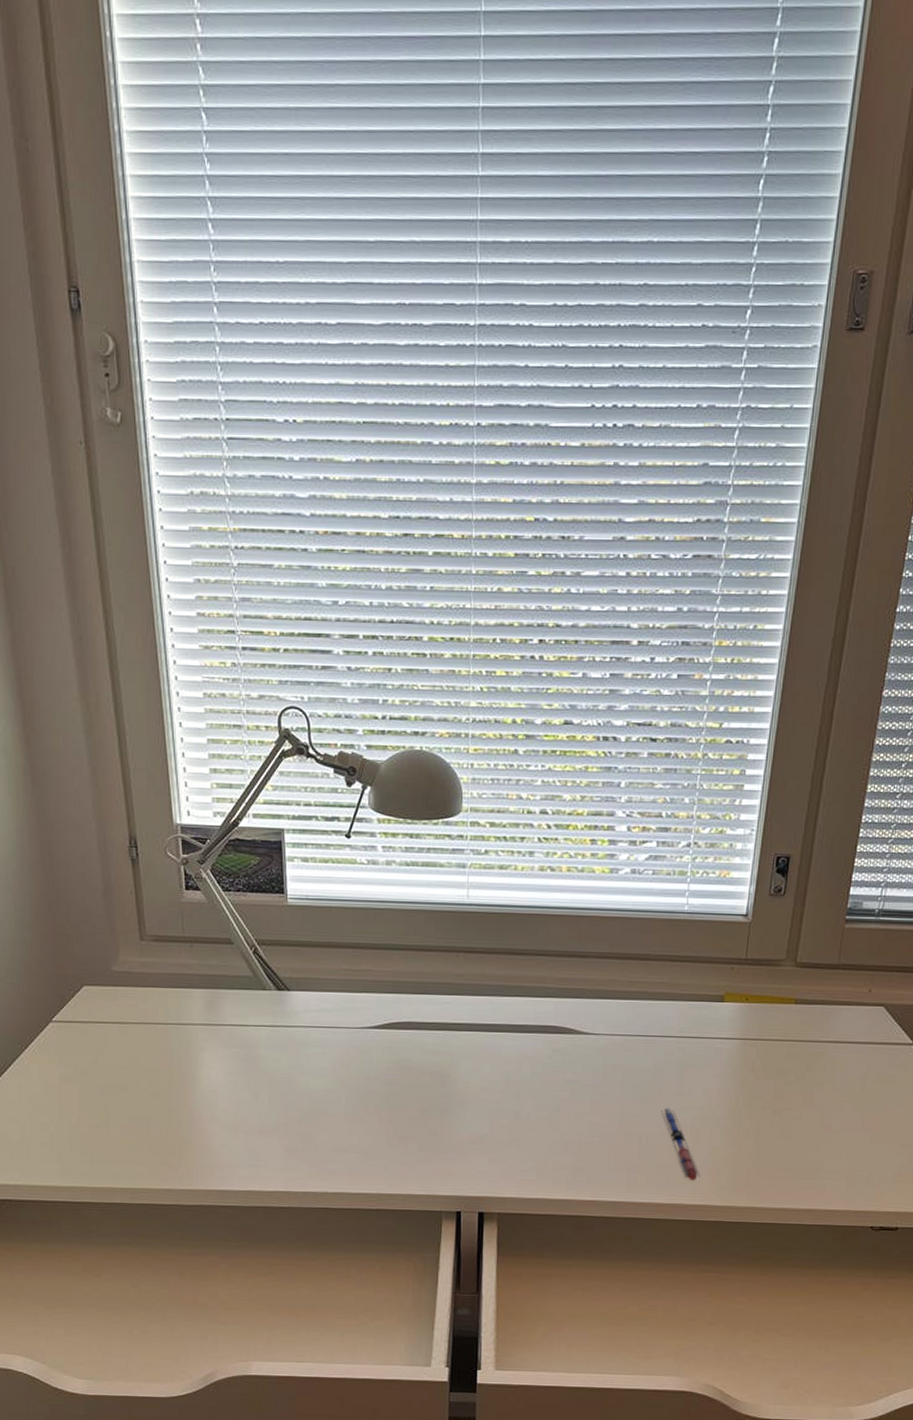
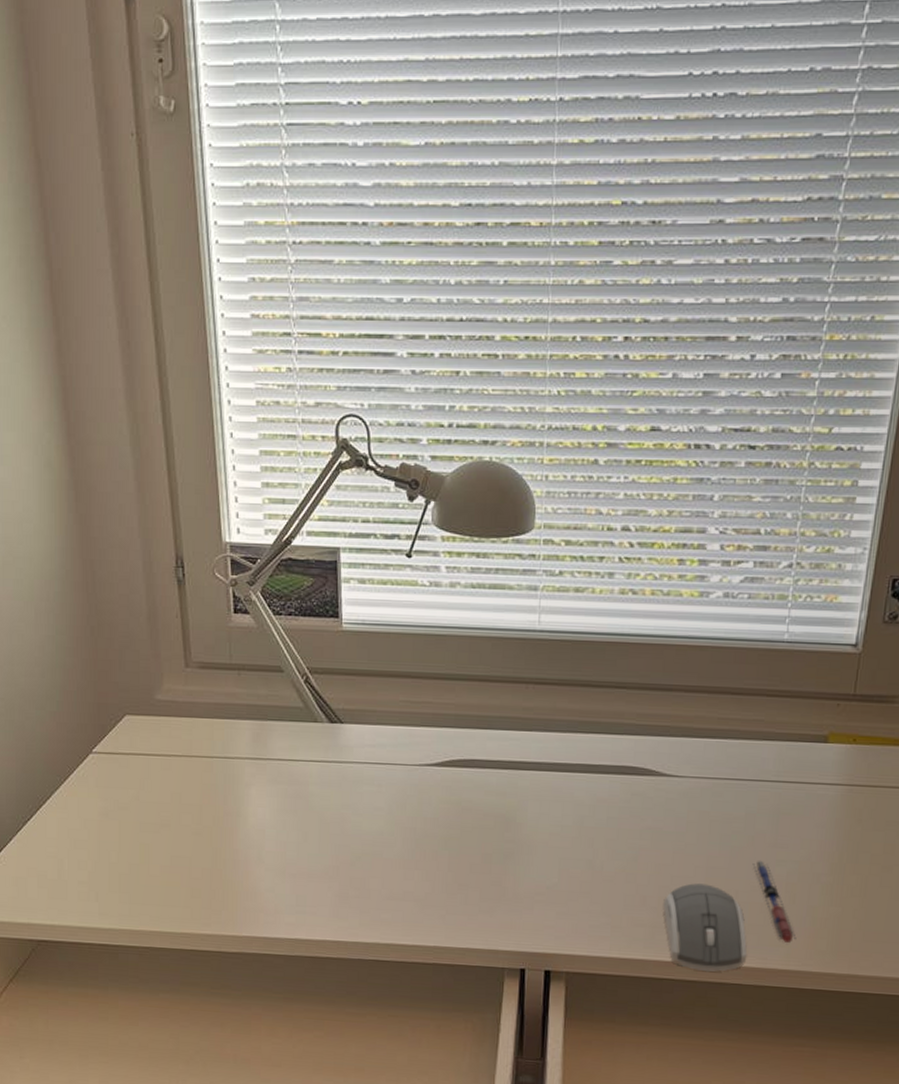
computer mouse: none [583,1130,658,1208] -> present [663,883,748,972]

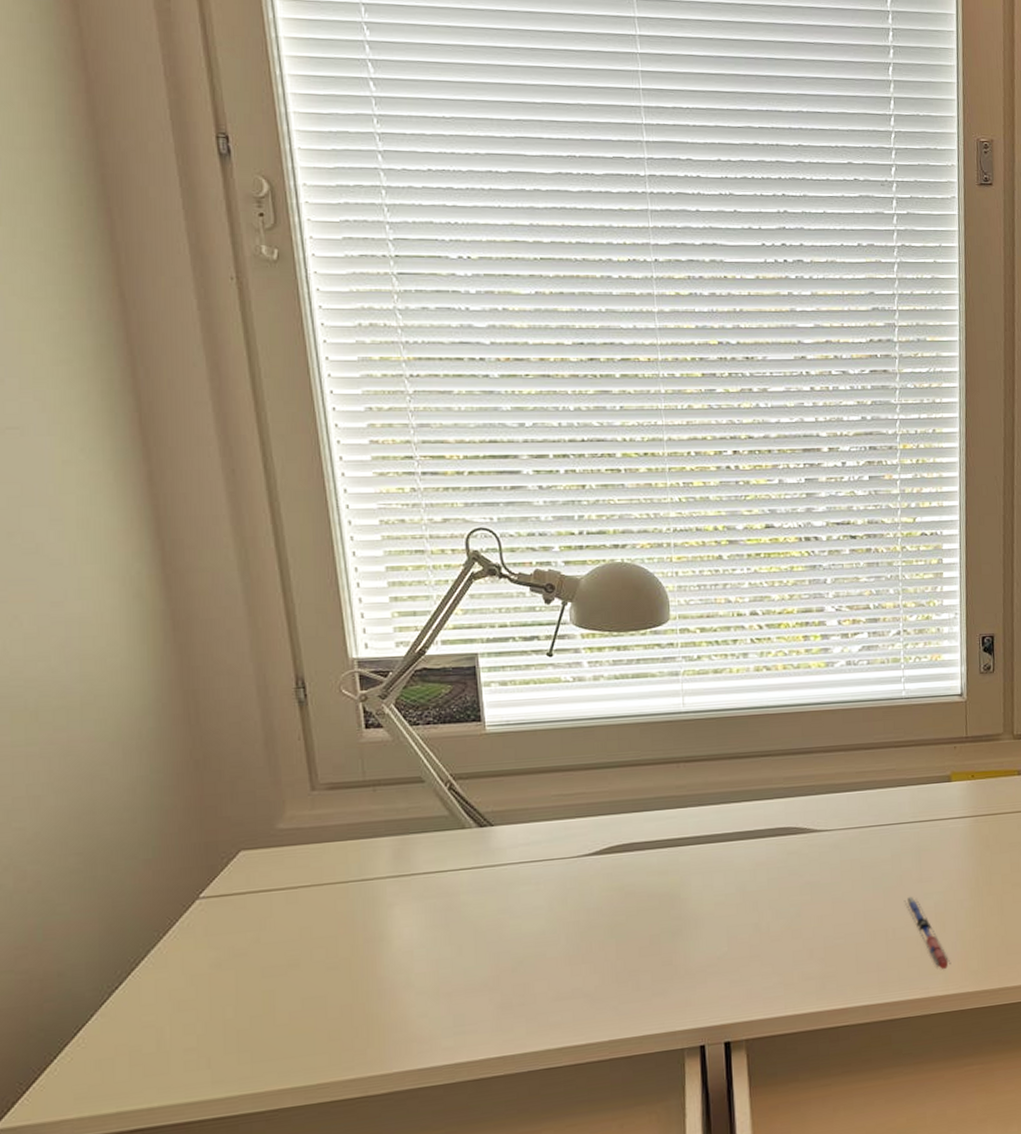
computer mouse: present [663,883,748,972] -> none [829,927,911,1012]

